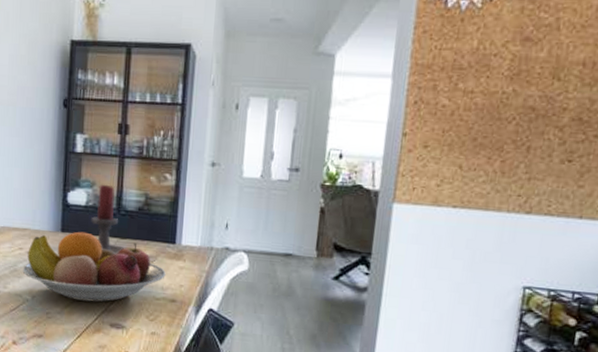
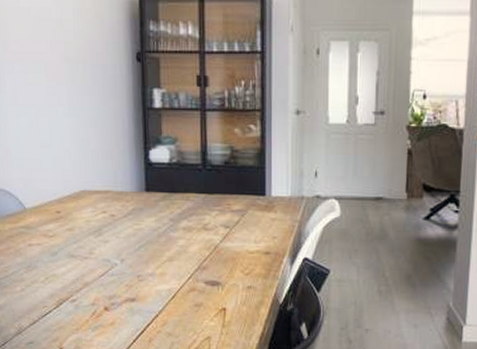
fruit bowl: present [22,231,166,303] -> none [108,190,258,261]
candle holder: present [91,184,125,255] -> none [176,139,214,211]

